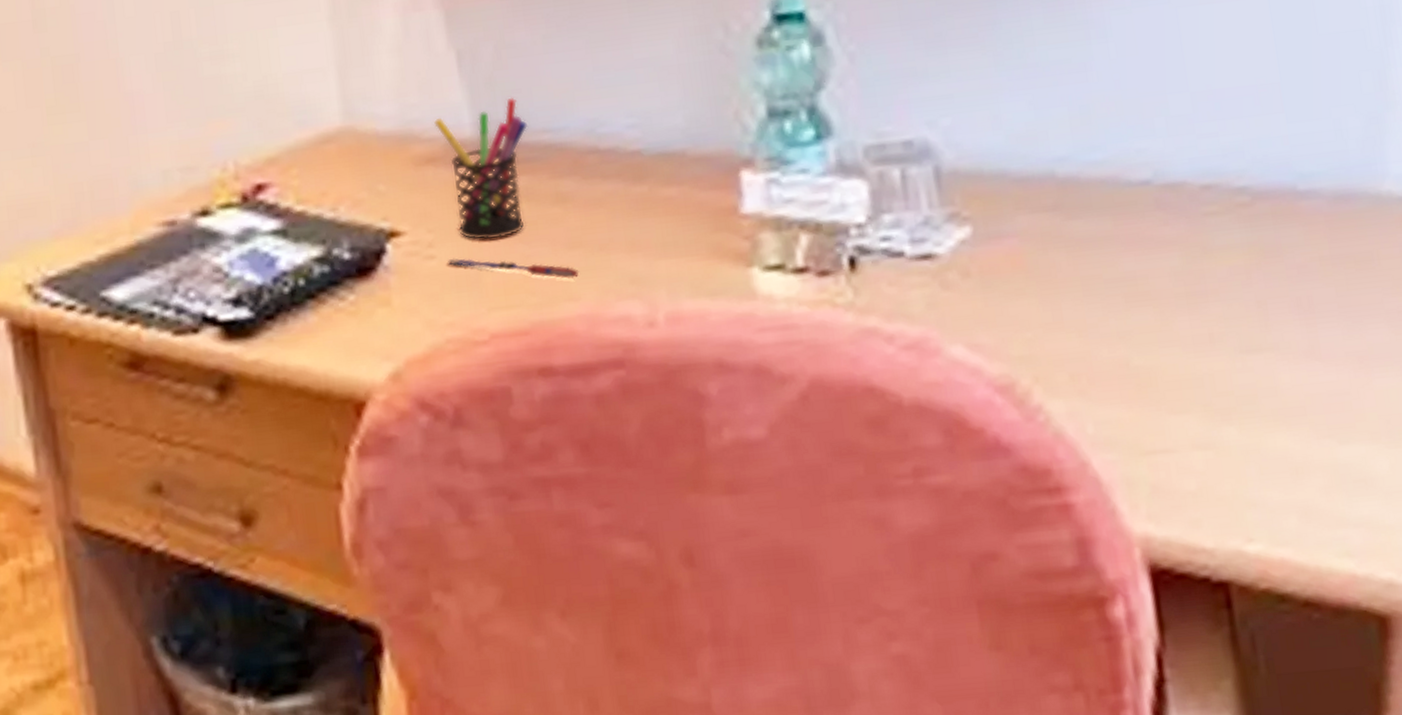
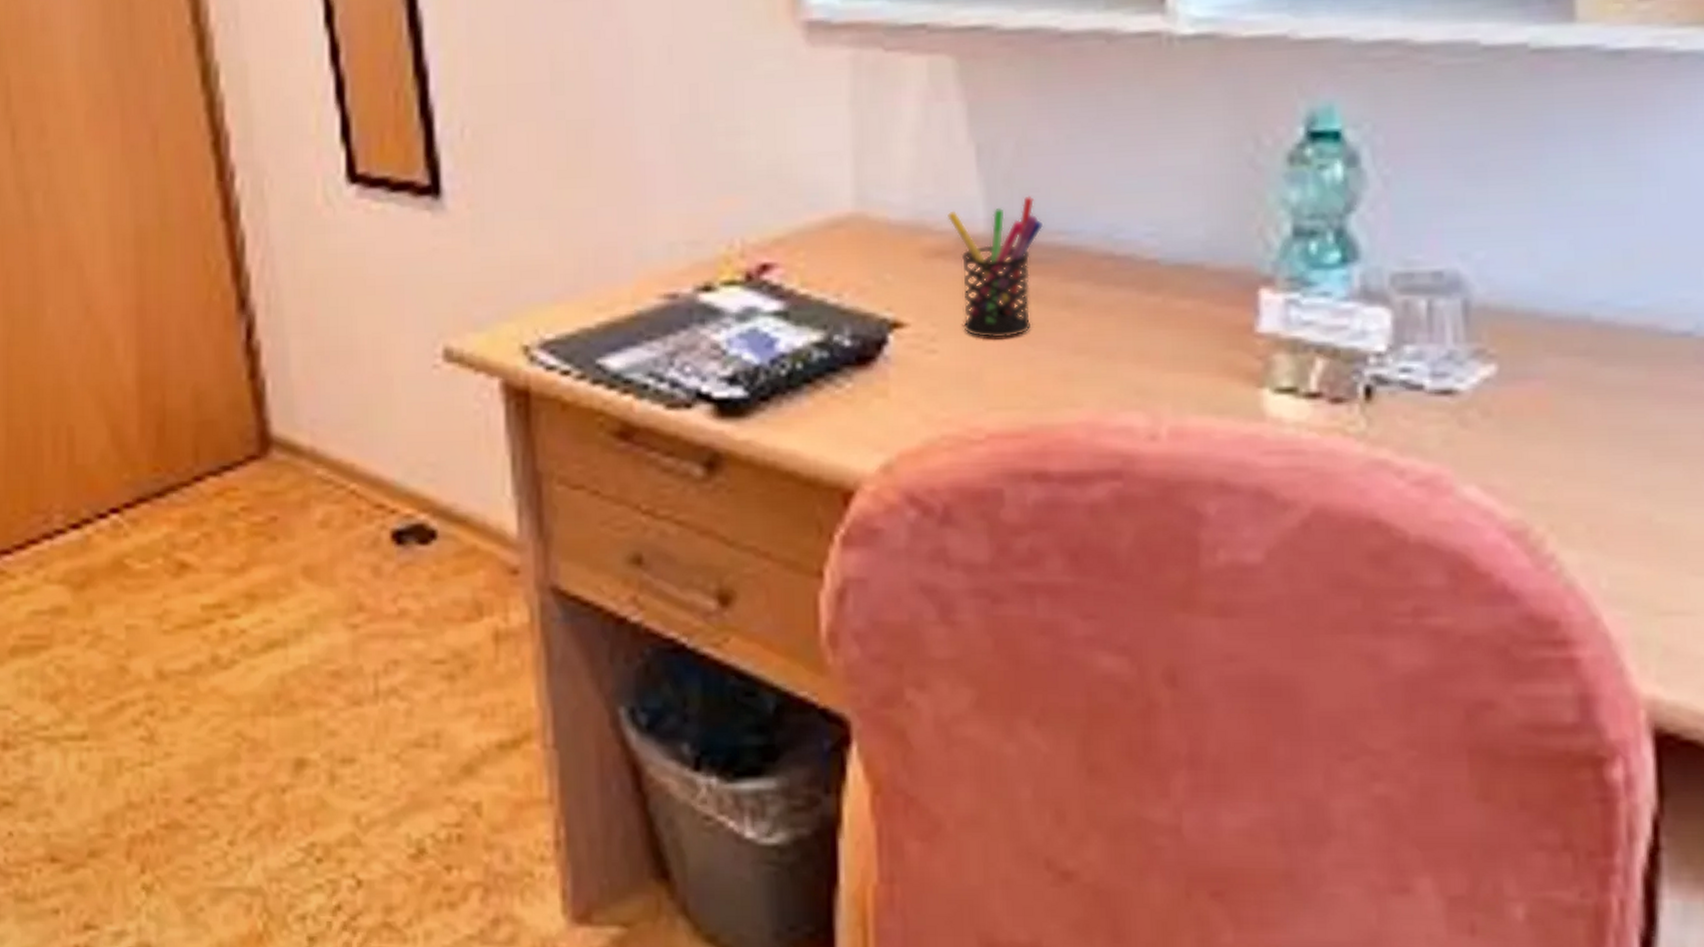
pen: present [448,258,579,280] -> none [950,354,1084,386]

